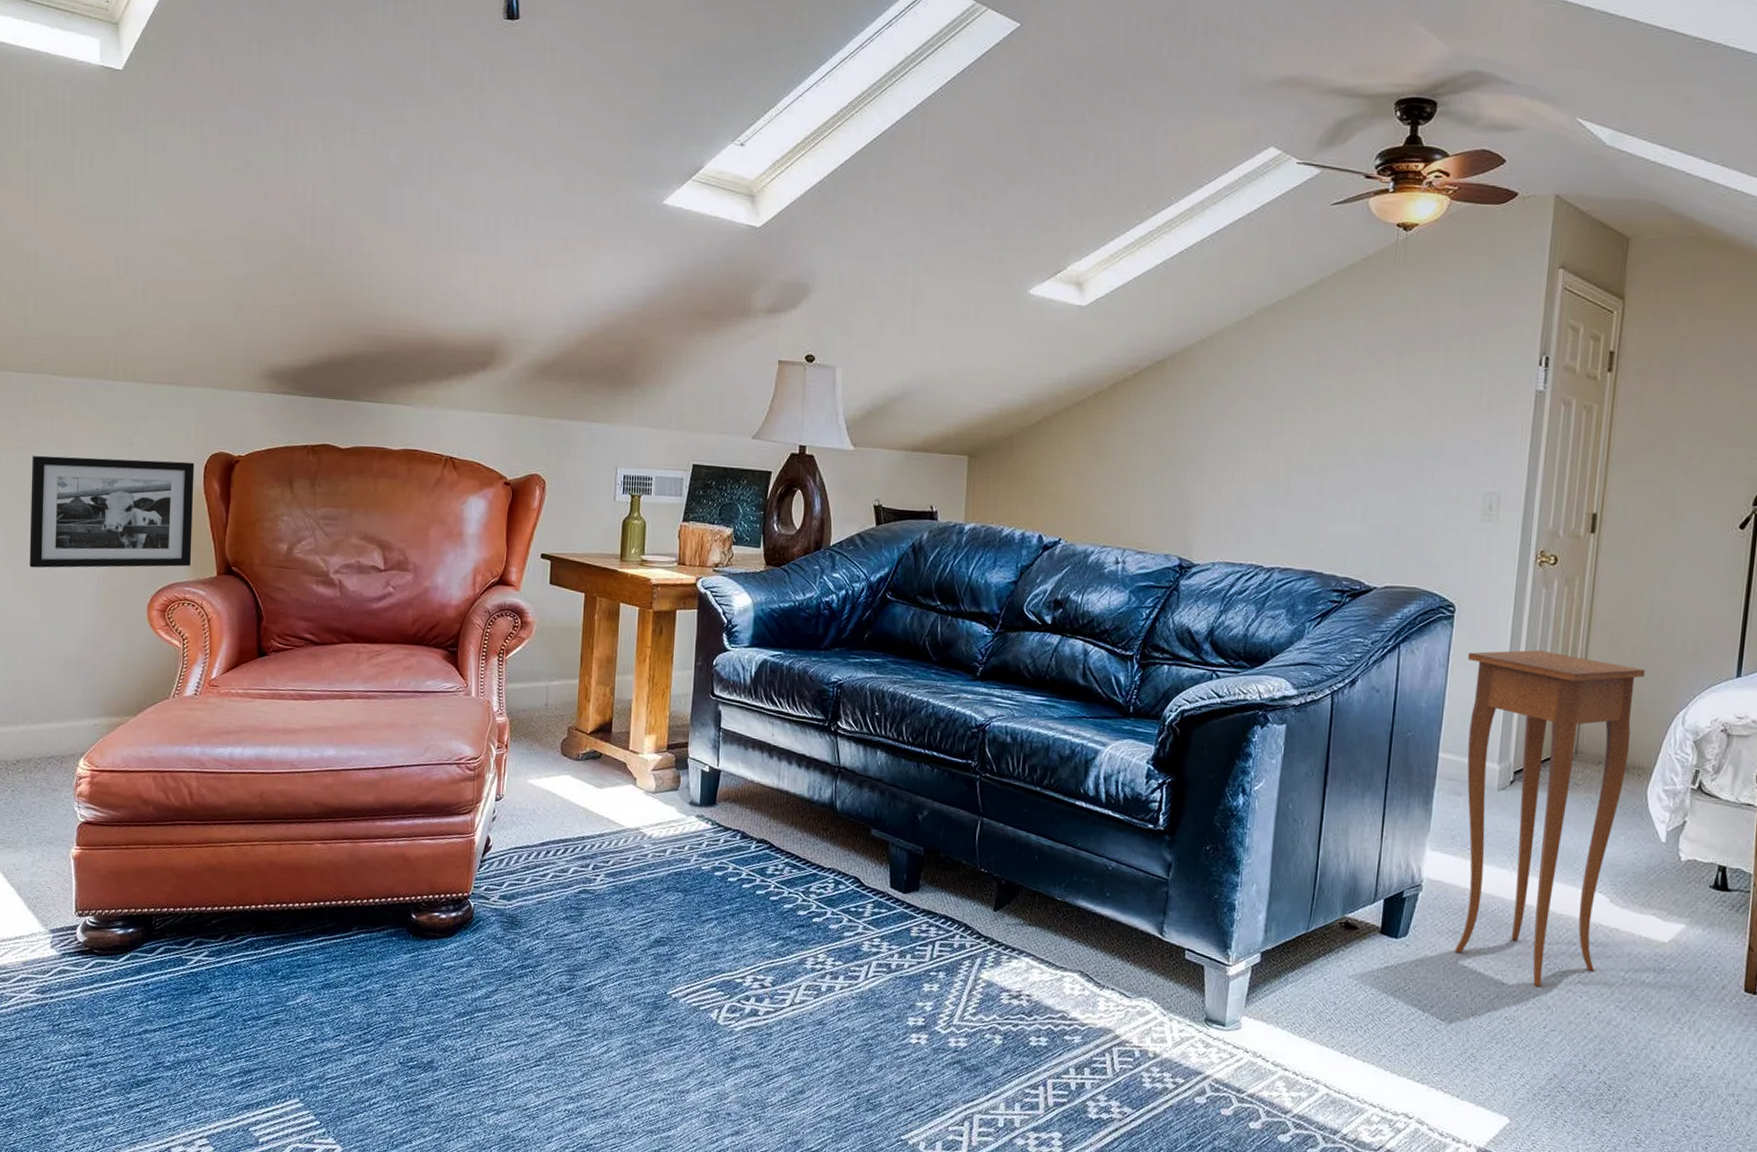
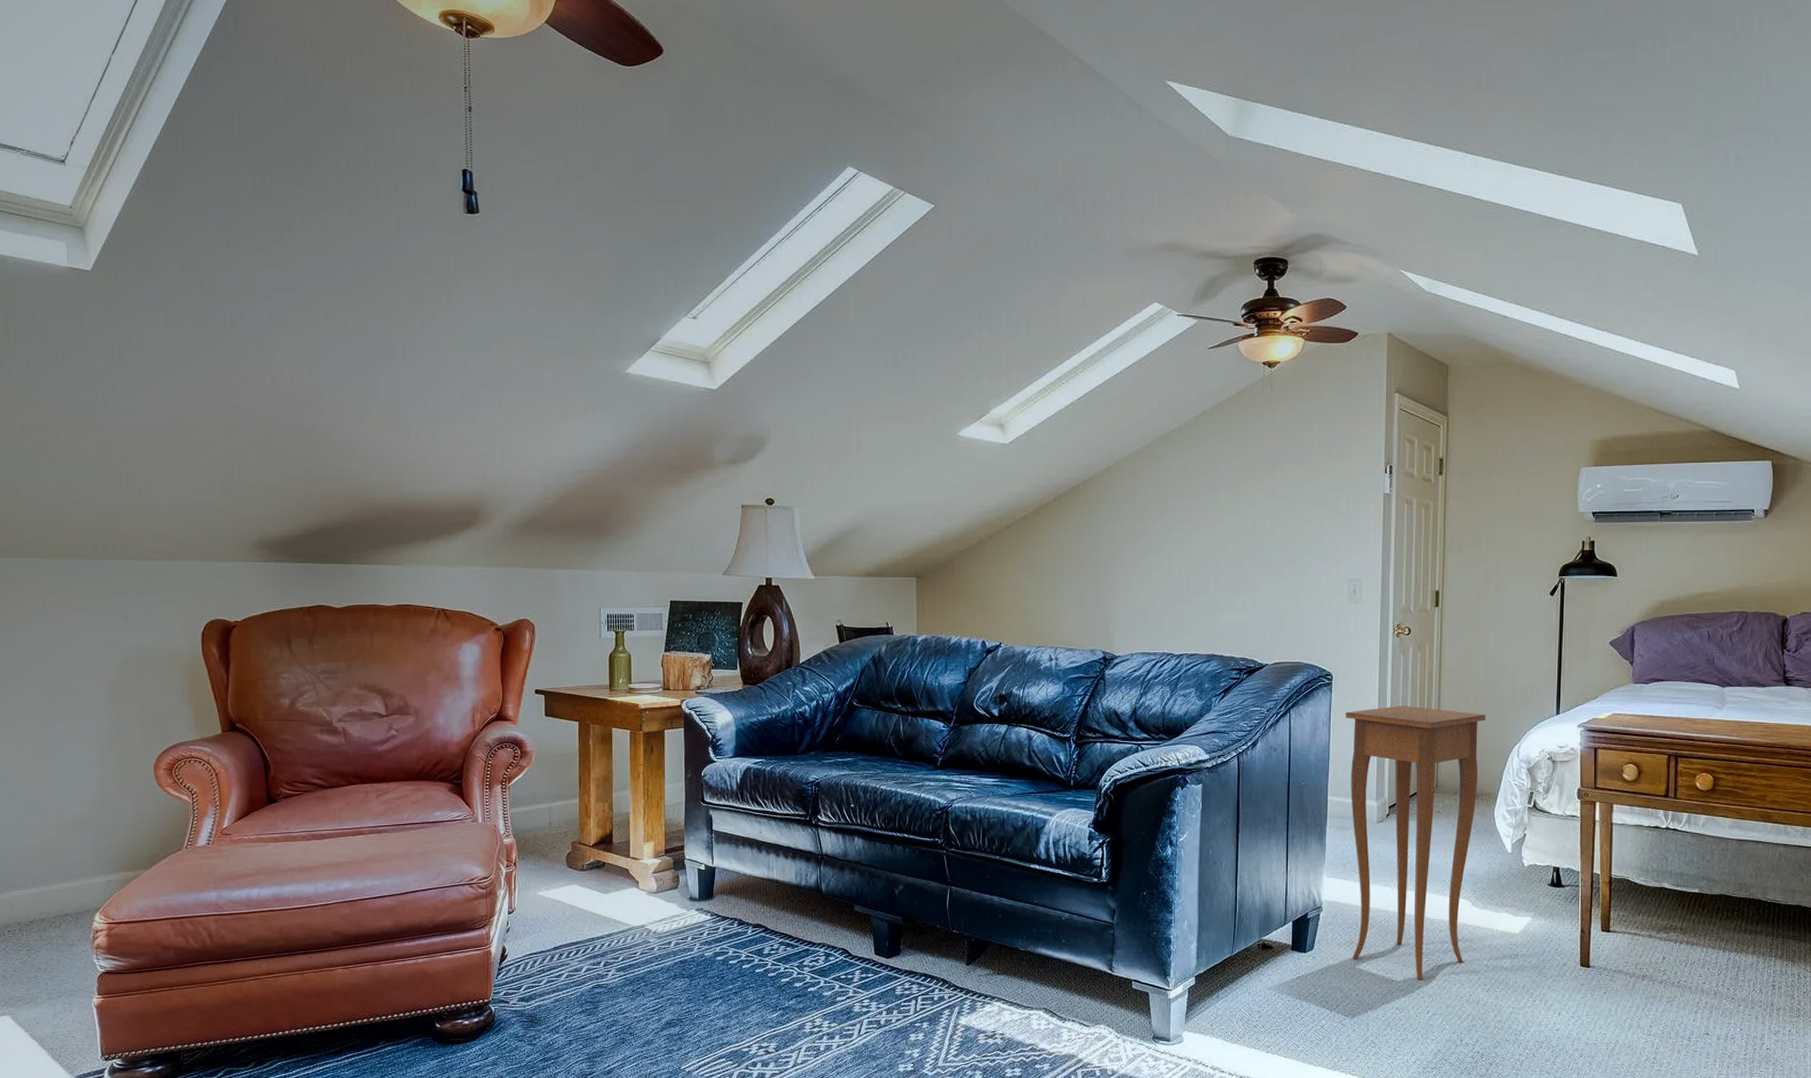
picture frame: present [29,455,194,568] -> none [25,630,195,740]

